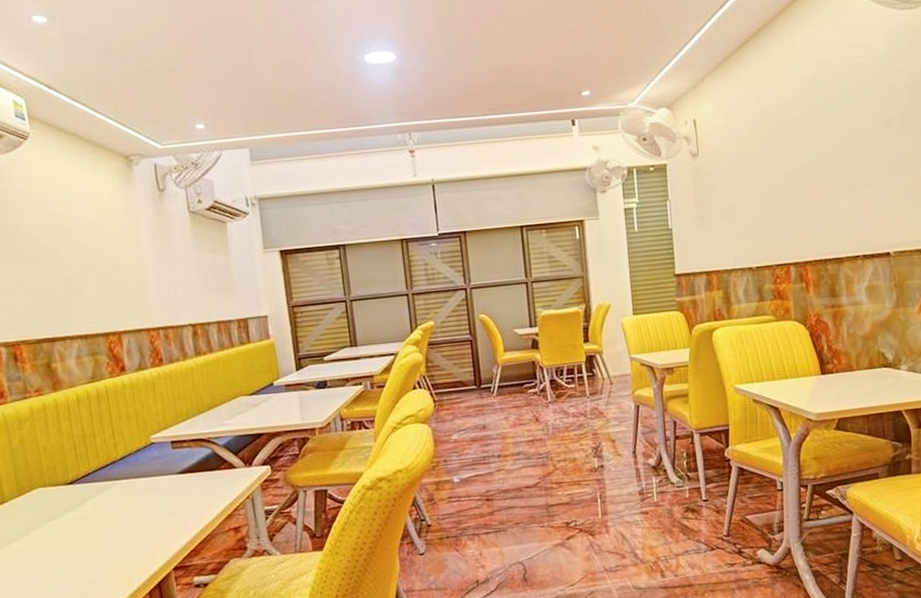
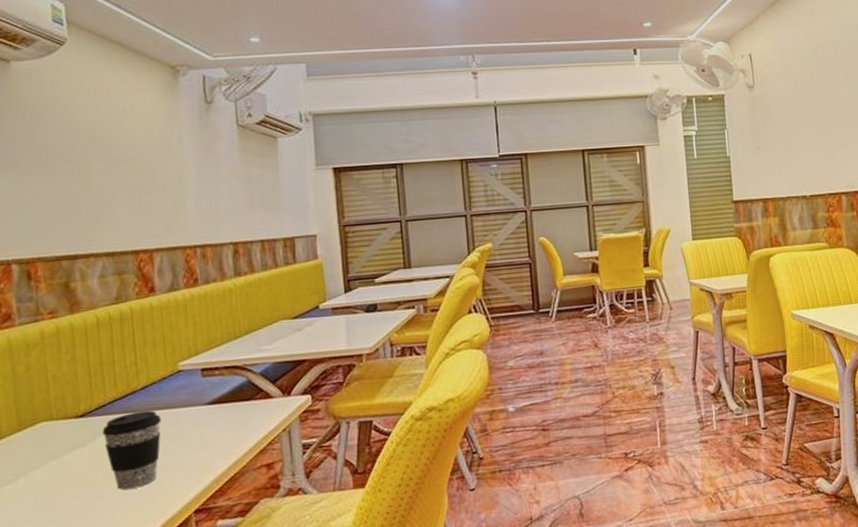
coffee cup: none [89,479,140,549] -> present [102,410,162,490]

